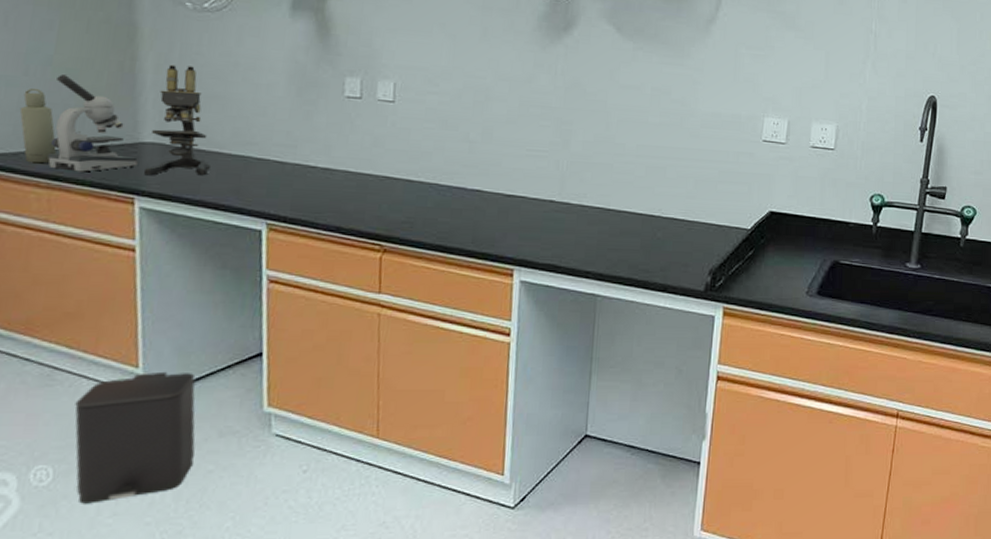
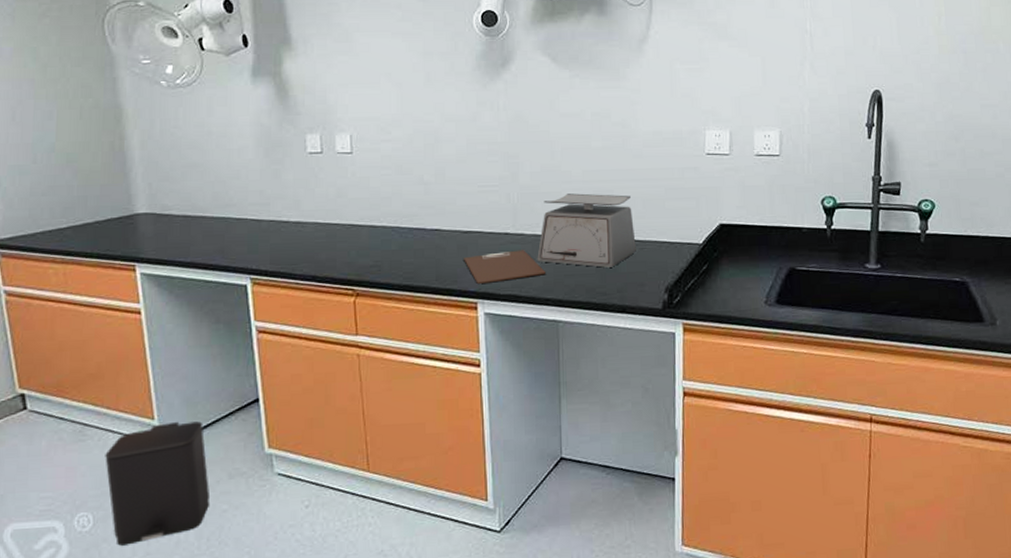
bottle: present [19,88,57,164] -> none [32,173,66,242]
microscope: present [46,75,138,174] -> none [59,159,135,247]
microscope: present [144,64,210,176] -> none [141,139,196,244]
clipboard: none [504,219,588,251] -> present [464,250,545,285]
scale: none [581,166,684,245] -> present [537,193,636,268]

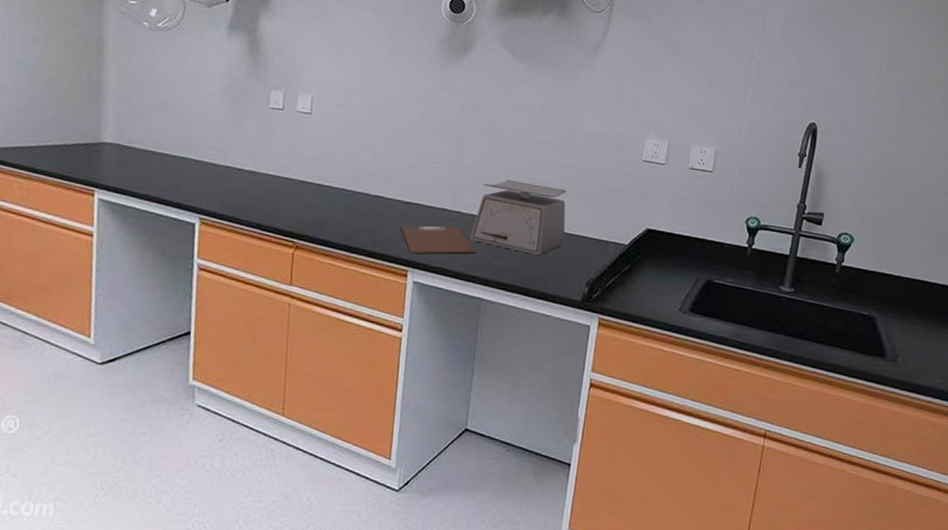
pedal bin: present [105,421,209,546] -> none [37,342,135,452]

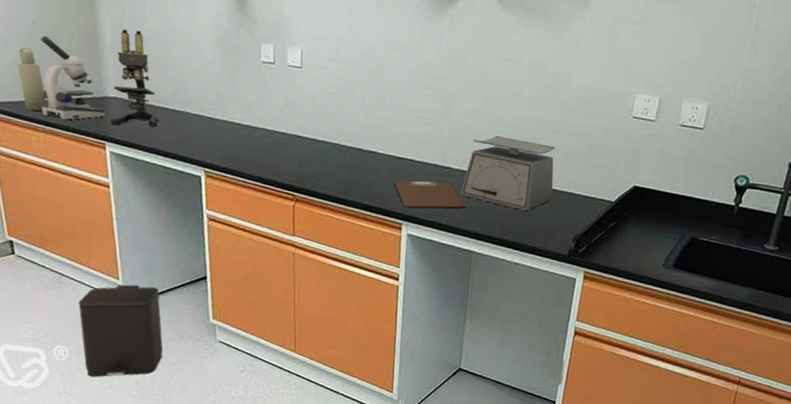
bottle: none [9,93,37,158] -> present [17,47,46,112]
microscope: none [28,82,99,168] -> present [40,36,105,121]
pedal bin: none [37,342,135,452] -> present [78,284,163,377]
microscope: none [103,76,156,173] -> present [111,29,159,127]

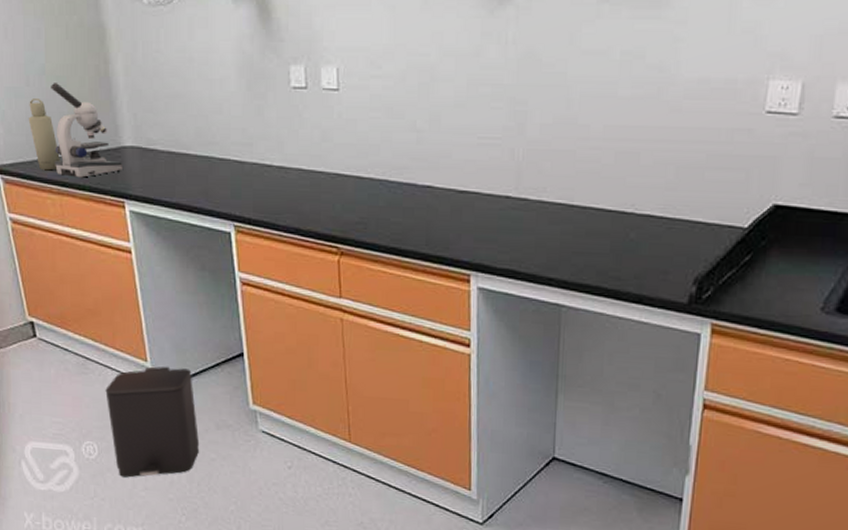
microscope: present [111,29,159,127] -> none [129,65,181,180]
clipboard: present [394,181,467,209] -> none [457,217,550,255]
scale: present [460,136,555,211] -> none [541,153,663,248]

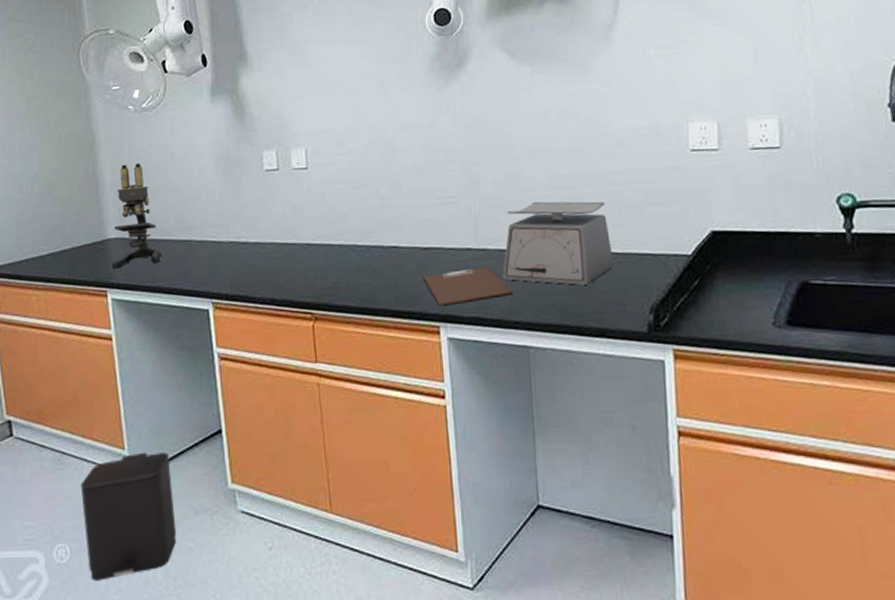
bottle: present [28,97,60,171] -> none [18,202,47,269]
microscope: present [51,83,122,179] -> none [40,187,106,274]
microscope: none [129,65,181,180] -> present [112,163,162,269]
clipboard: none [457,217,550,255] -> present [424,267,512,307]
scale: none [541,153,663,248] -> present [502,201,614,285]

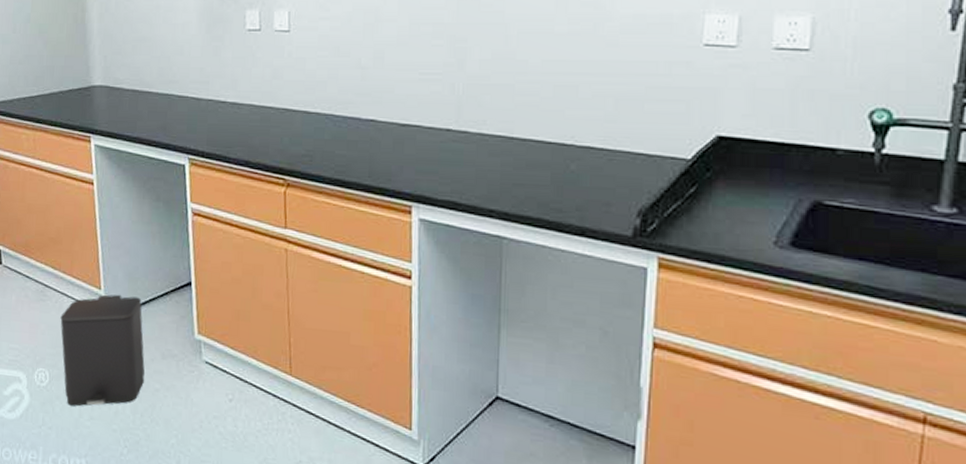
microscope: present [112,163,162,269] -> none [96,12,143,116]
clipboard: present [424,267,512,307] -> none [399,150,491,186]
scale: present [502,201,614,285] -> none [482,87,603,180]

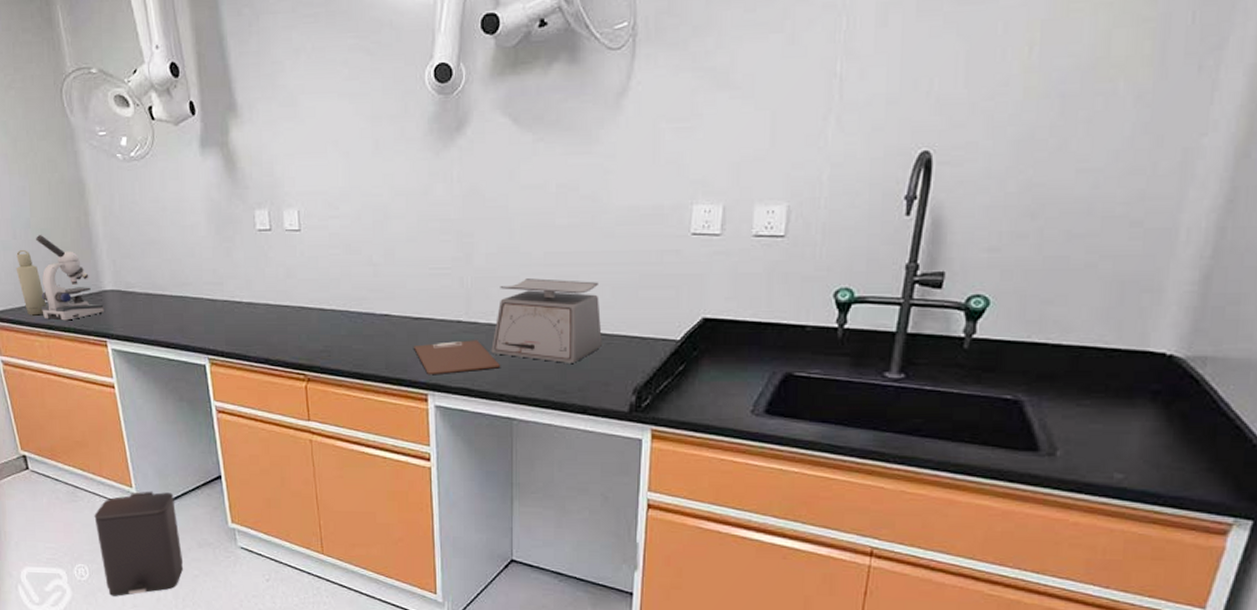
bottle: none [12,43,37,109] -> present [16,249,46,316]
microscope: none [31,30,91,116] -> present [36,235,104,322]
clipboard: none [399,150,491,186] -> present [414,340,500,375]
scale: none [482,87,603,180] -> present [491,278,602,363]

